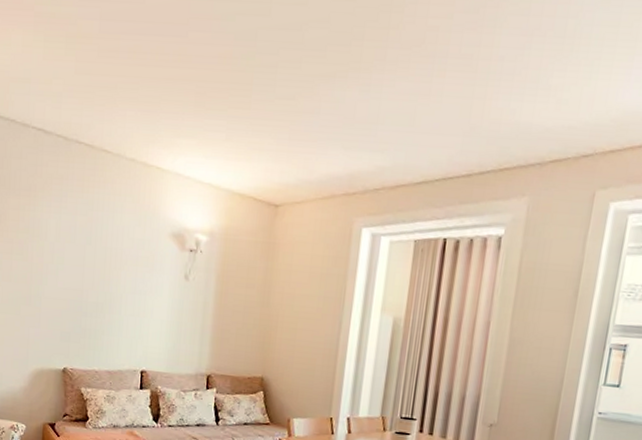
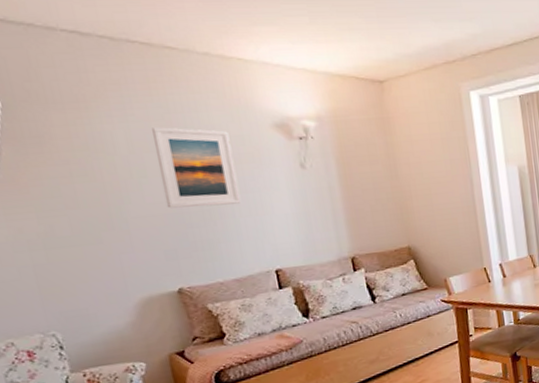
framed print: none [72,221,133,302] -> present [152,127,242,209]

